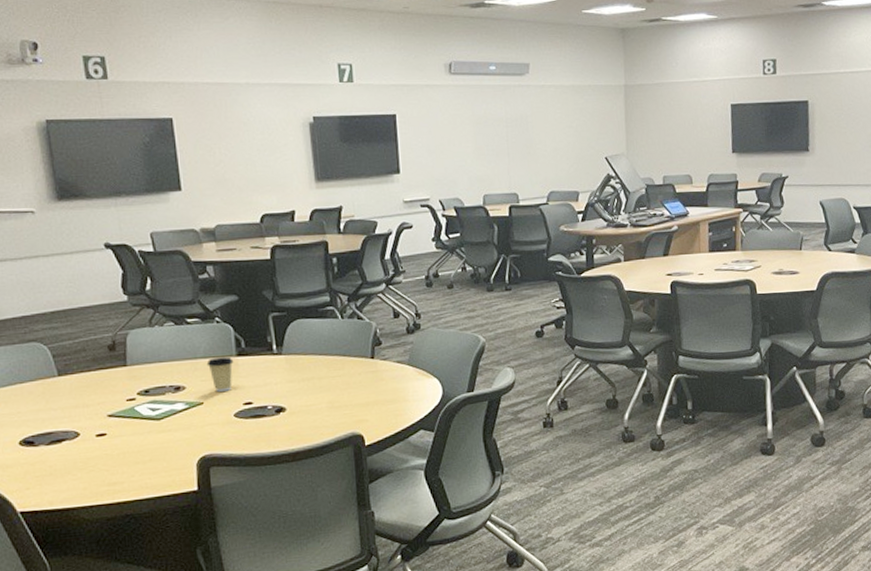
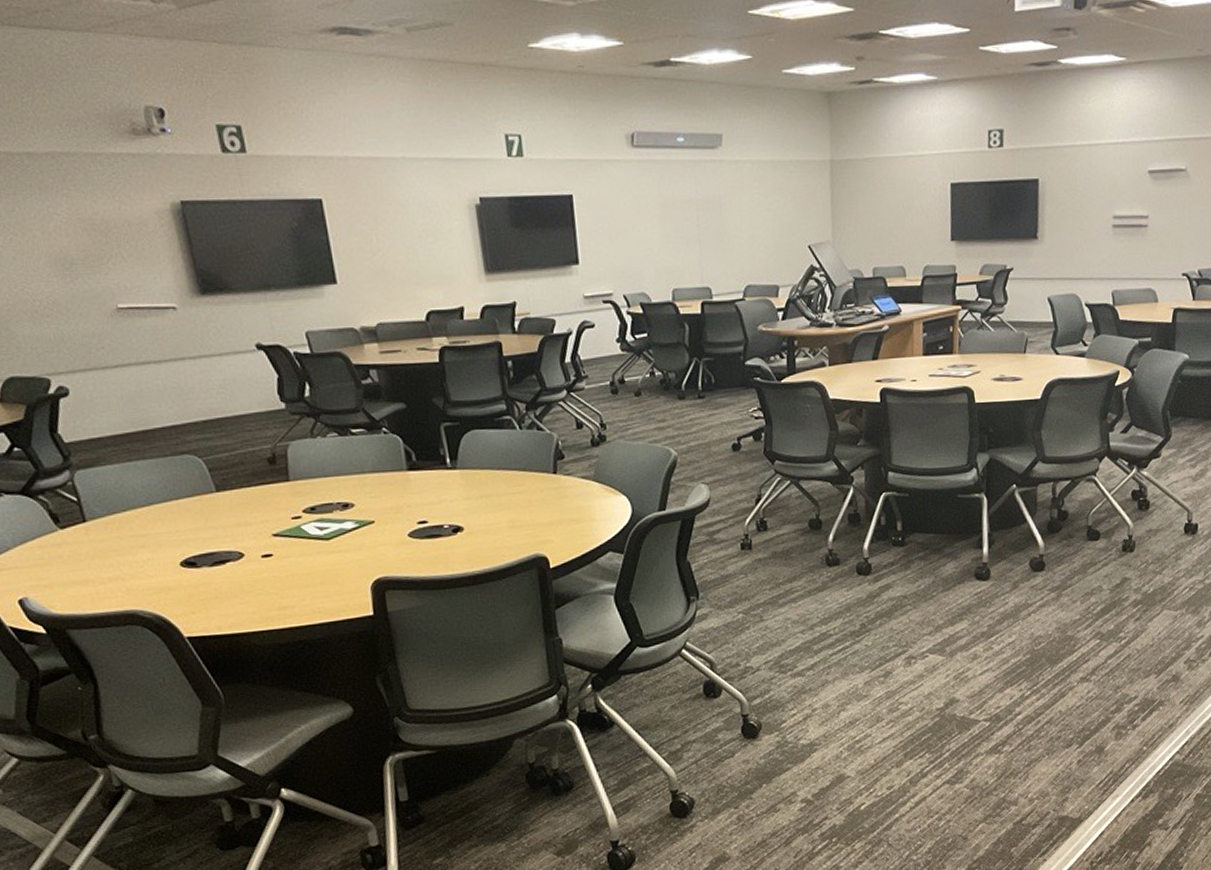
coffee cup: present [206,356,234,392] -> none [375,471,405,509]

